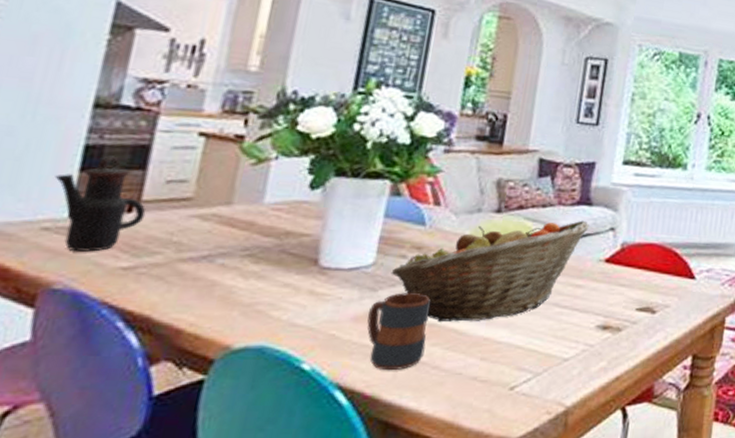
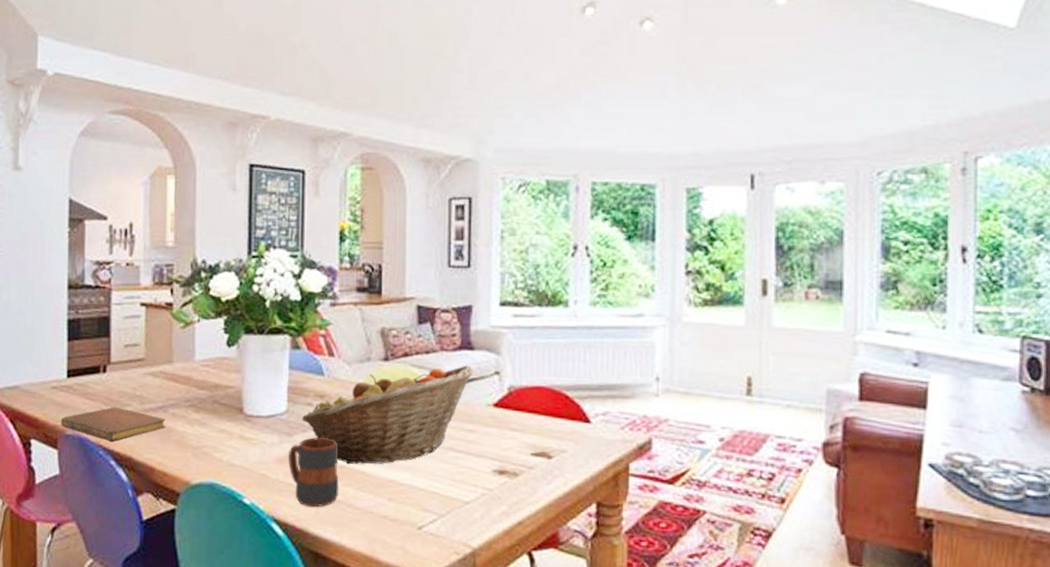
notebook: none [45,254,210,298] -> present [60,406,166,441]
teapot: present [55,155,146,252] -> none [53,327,115,405]

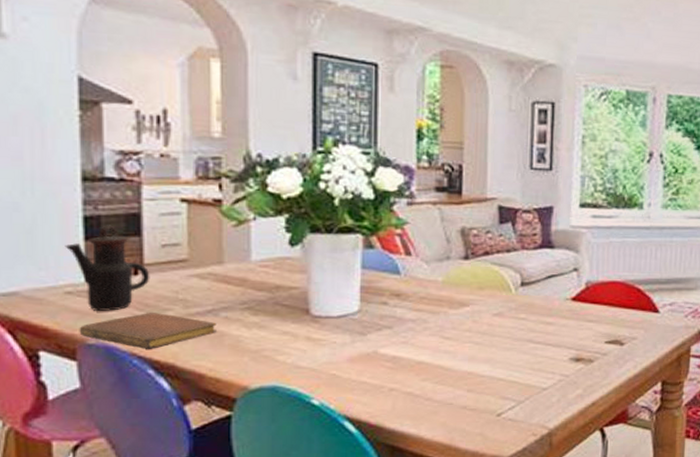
teapot: none [53,327,115,405] -> present [65,225,150,311]
mug: present [289,437,339,507] -> none [362,336,417,403]
fruit basket: present [301,365,474,465] -> none [376,262,553,360]

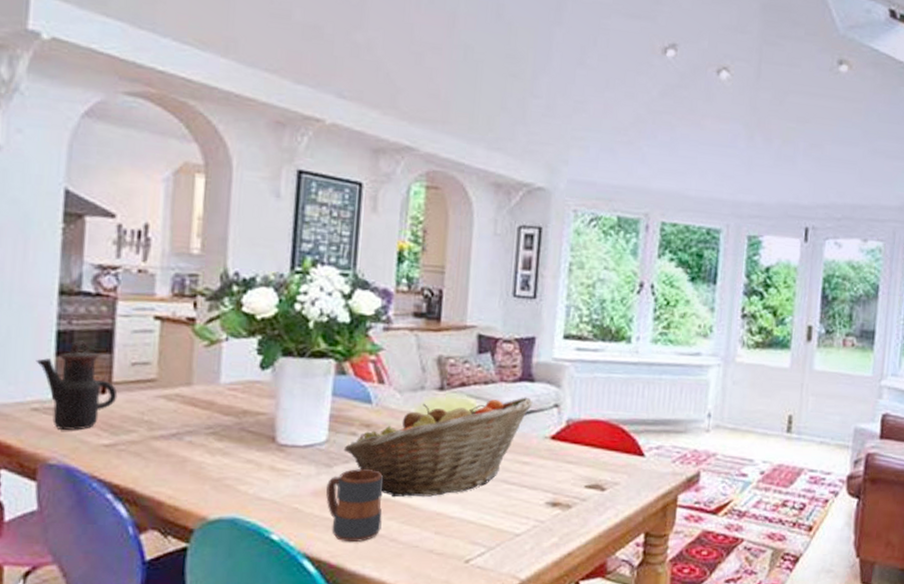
notebook: present [79,312,217,349] -> none [41,432,180,472]
mug: none [362,336,417,403] -> present [326,469,383,543]
fruit basket: none [376,262,553,360] -> present [343,397,533,498]

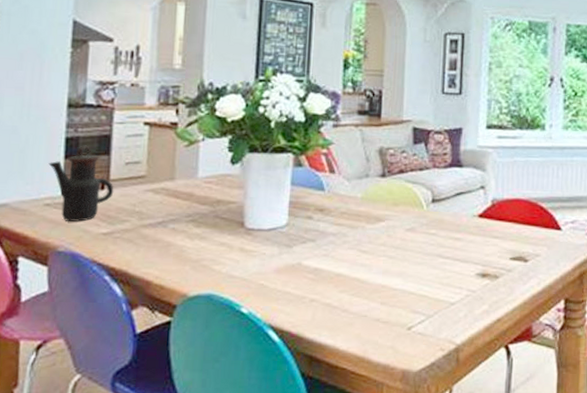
mug: present [326,469,383,543] -> none [287,248,335,314]
fruit basket: present [343,397,533,498] -> none [301,180,462,273]

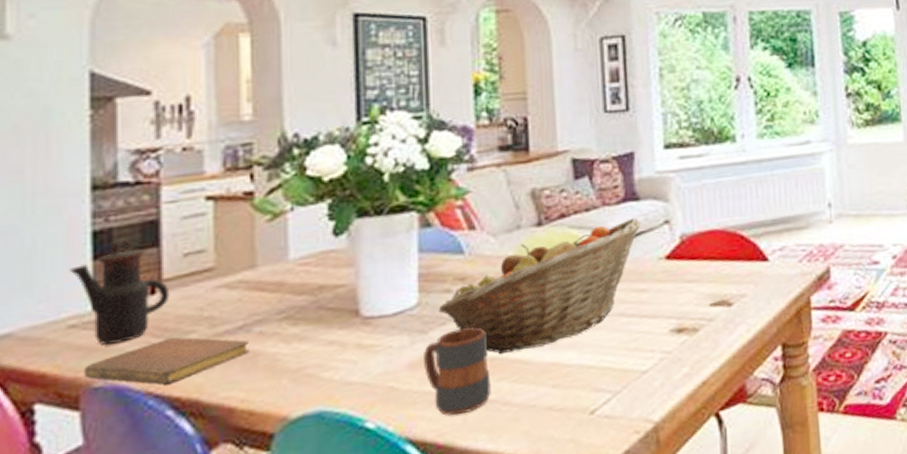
notebook: none [52,222,165,257] -> present [83,337,249,385]
mug: none [287,248,335,314] -> present [424,327,491,416]
fruit basket: none [301,180,462,273] -> present [438,218,641,355]

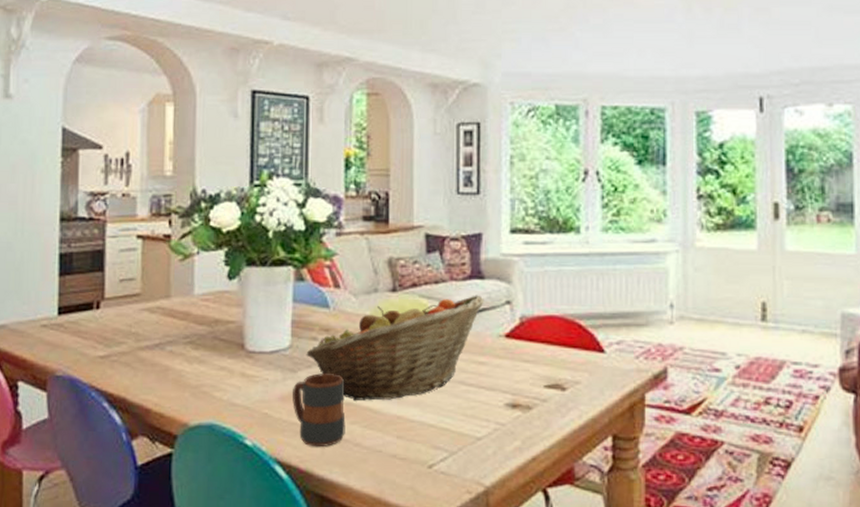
teapot: present [69,237,170,345] -> none [43,261,109,344]
notebook: present [83,337,249,385] -> none [50,345,163,382]

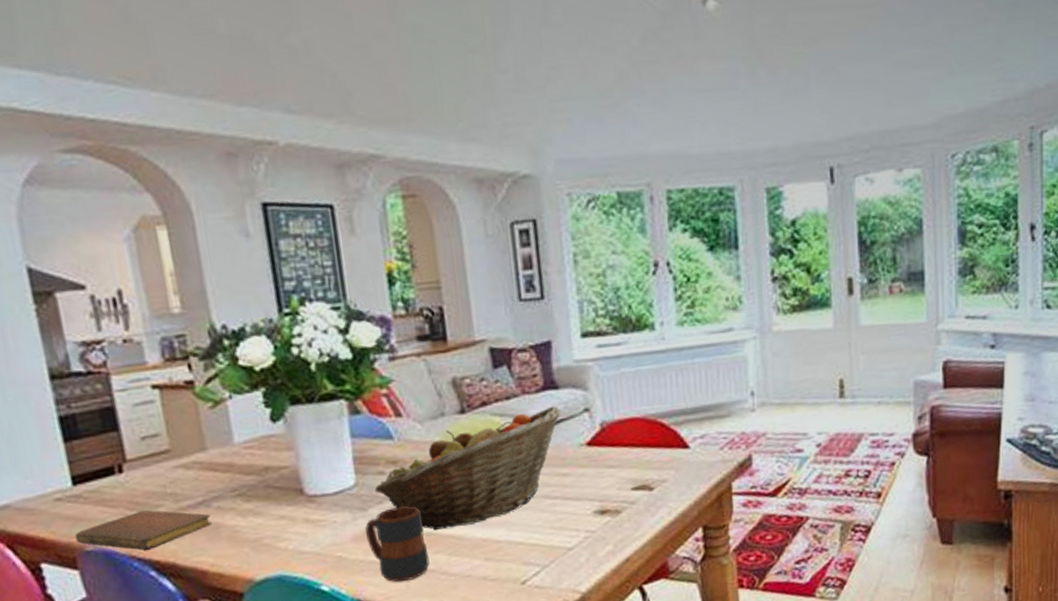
notebook: none [50,345,163,382] -> present [74,510,212,550]

